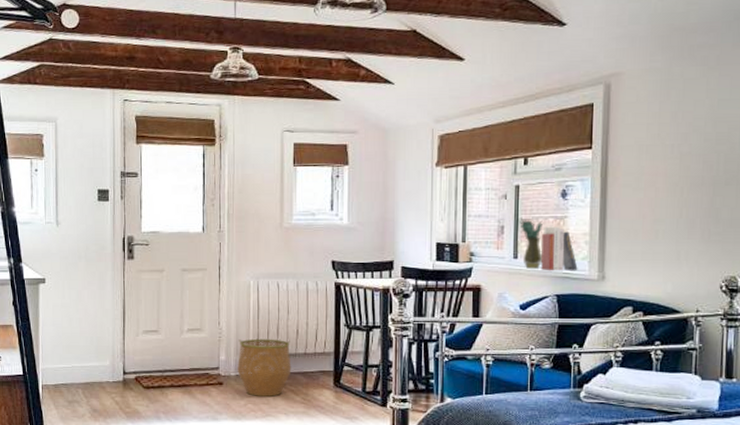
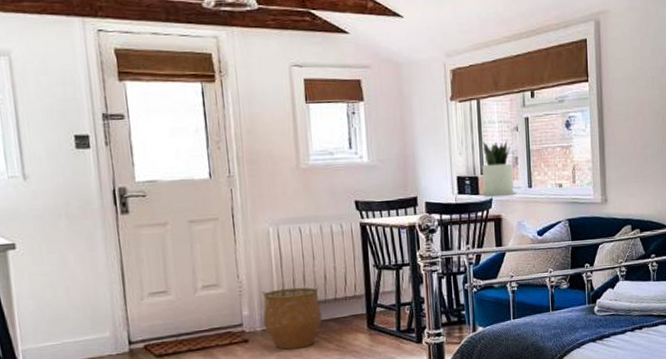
planter: none [460,209,501,266] -> present [480,141,518,198]
vase: present [519,218,543,269] -> none [531,148,554,197]
books: present [541,226,578,271] -> none [551,155,584,198]

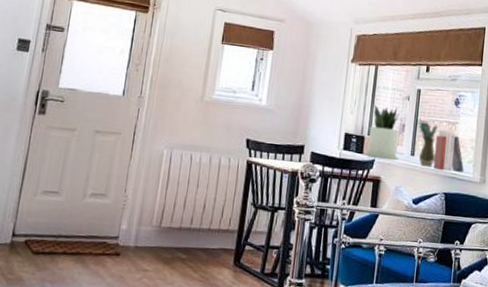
basket: present [262,287,323,350] -> none [137,209,196,272]
vase: none [531,148,554,197] -> present [418,119,438,167]
books: none [551,155,584,198] -> present [433,129,464,173]

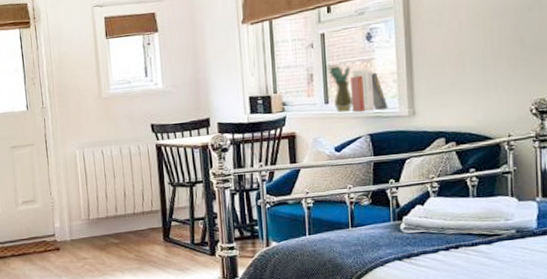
planter: present [364,105,401,161] -> none [273,58,313,116]

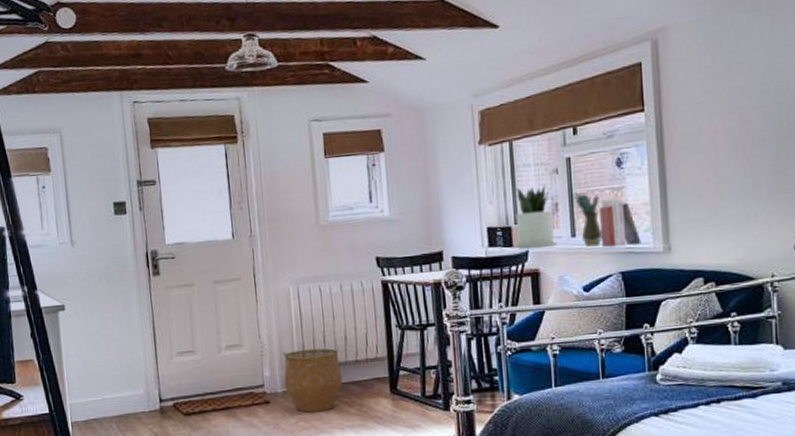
basket: none [70,202,123,258] -> present [282,348,343,413]
planter: none [273,58,313,116] -> present [514,185,559,250]

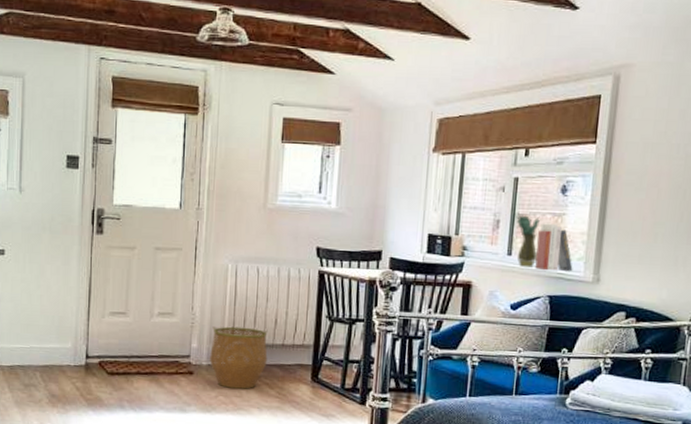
planter: present [514,185,559,250] -> none [451,200,495,262]

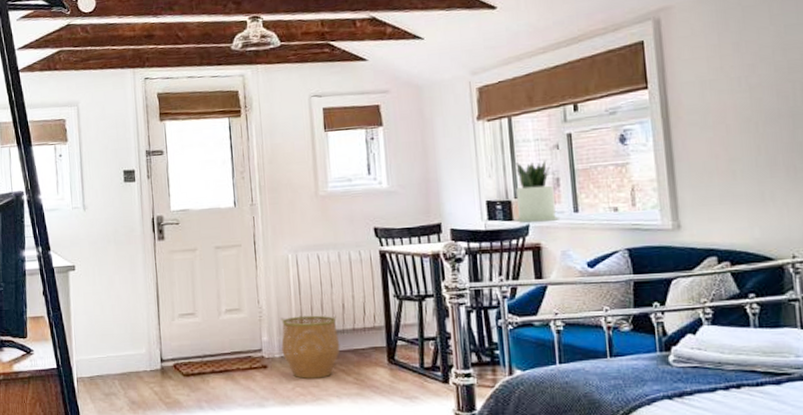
planter: none [451,200,495,262] -> present [515,160,561,224]
vase: present [516,212,540,267] -> none [576,167,607,222]
books: present [535,223,573,272] -> none [602,174,649,224]

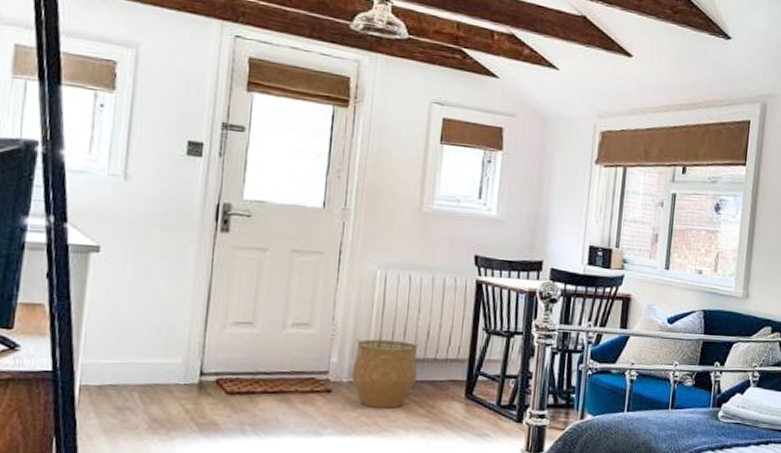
planter: present [515,160,561,224] -> none [612,213,654,276]

